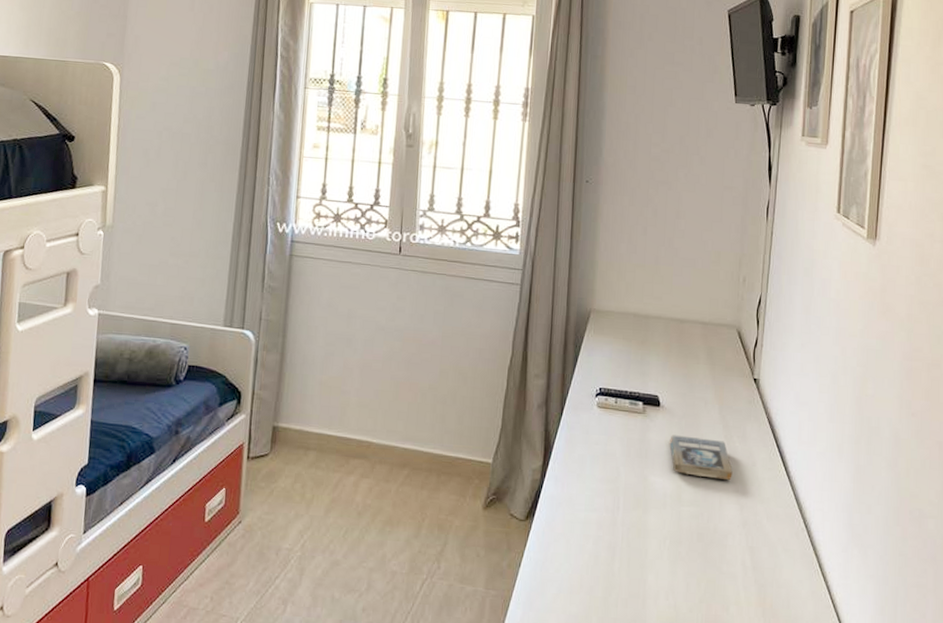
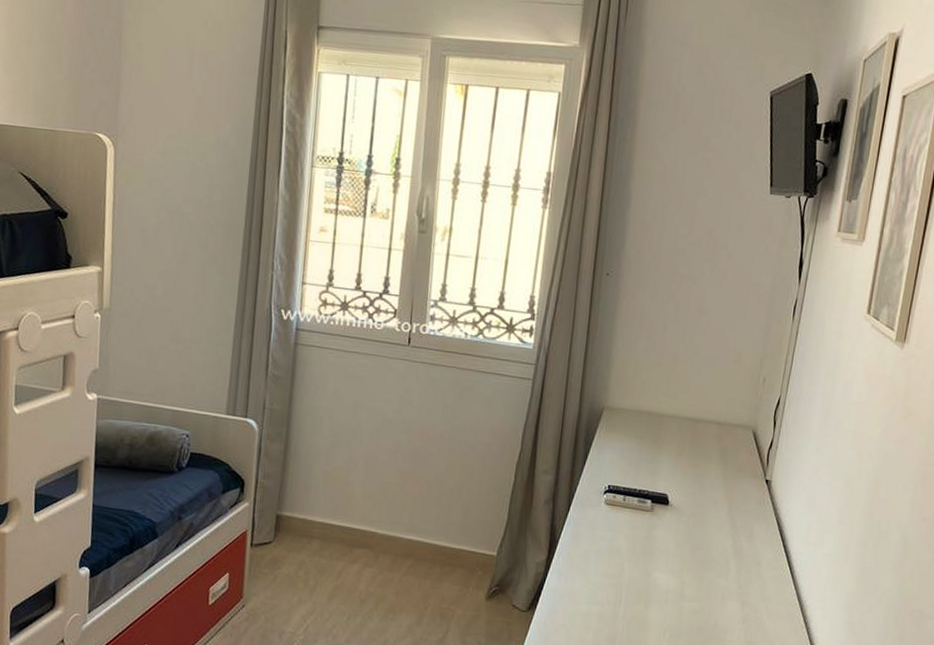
book: present [669,435,733,481] -> none [675,533,737,579]

